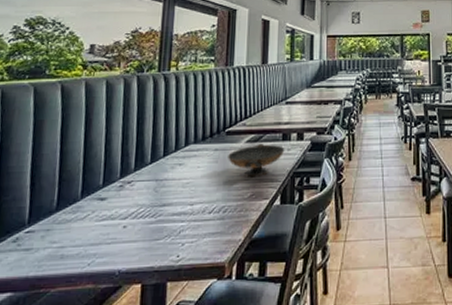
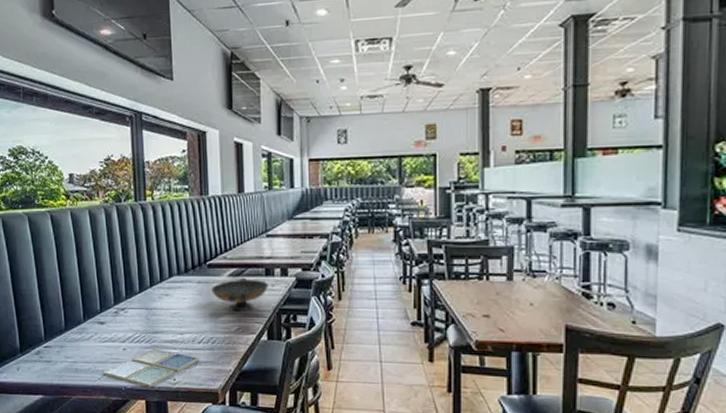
drink coaster: none [95,223,209,268] -> present [103,348,200,387]

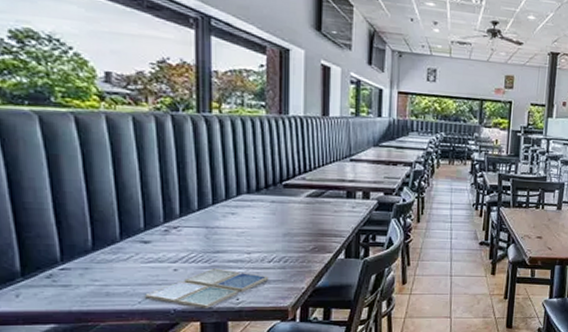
decorative bowl: present [211,277,269,312] -> none [286,198,349,232]

